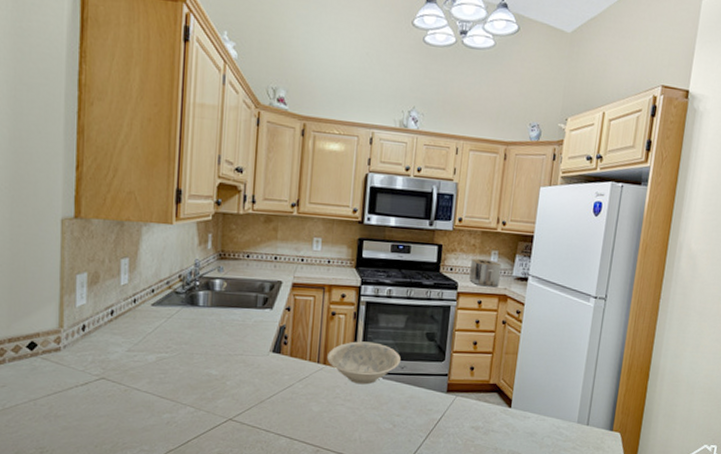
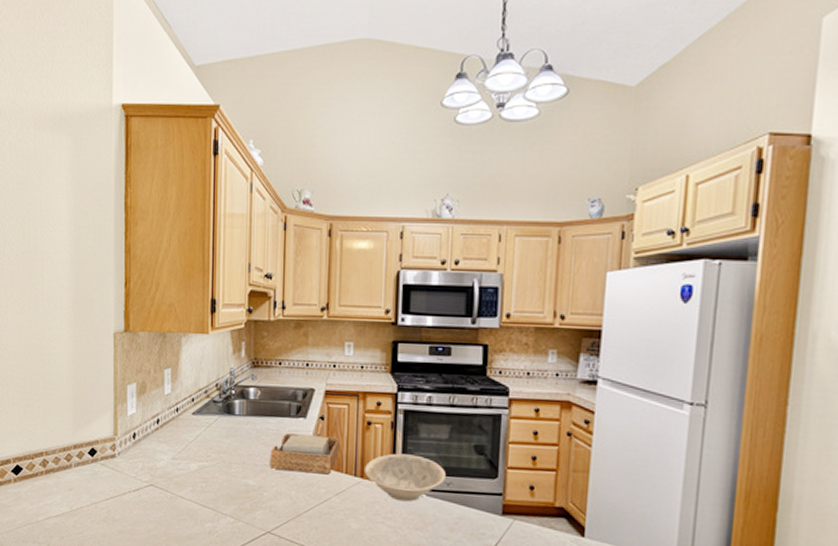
napkin holder: none [234,324,305,362] -> present [270,433,340,475]
toaster: present [469,259,501,288] -> none [523,360,562,393]

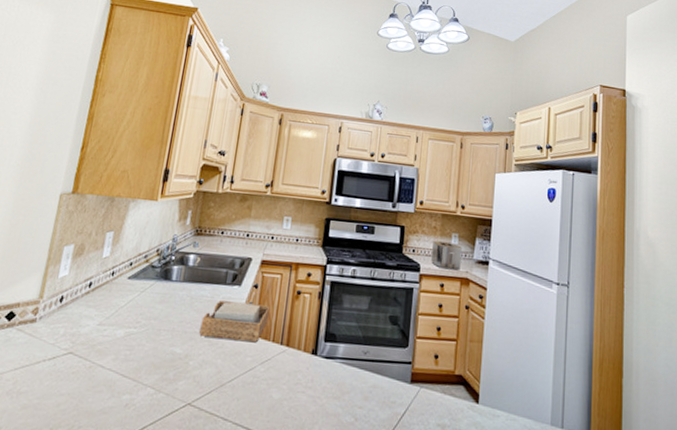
bowl: present [363,453,446,502] -> none [289,322,364,371]
toaster: none [523,360,562,393] -> present [431,241,462,271]

